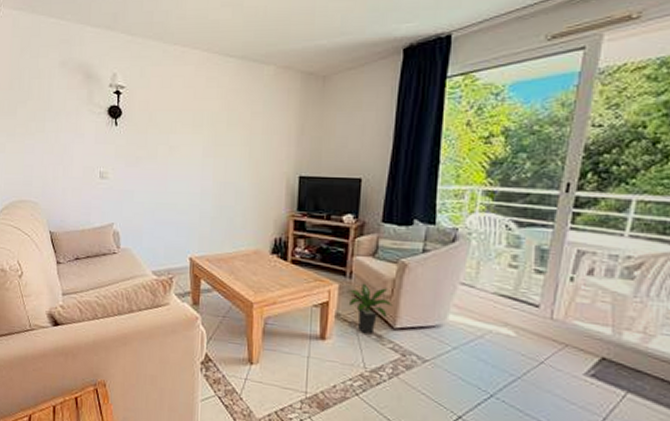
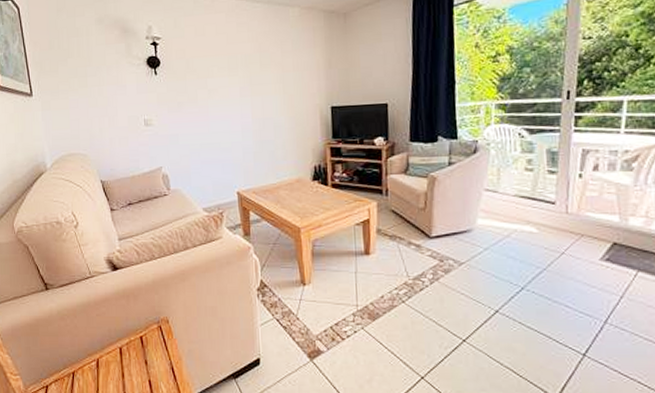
potted plant: present [347,283,393,334] -> none [385,199,427,245]

